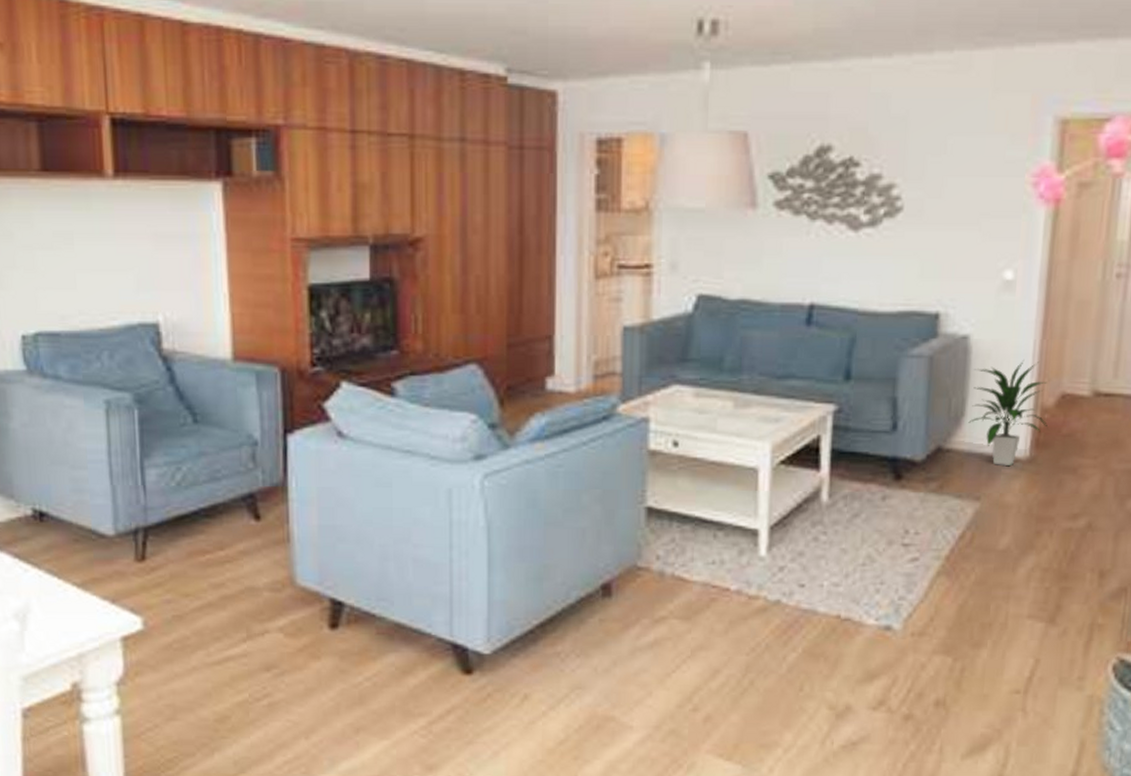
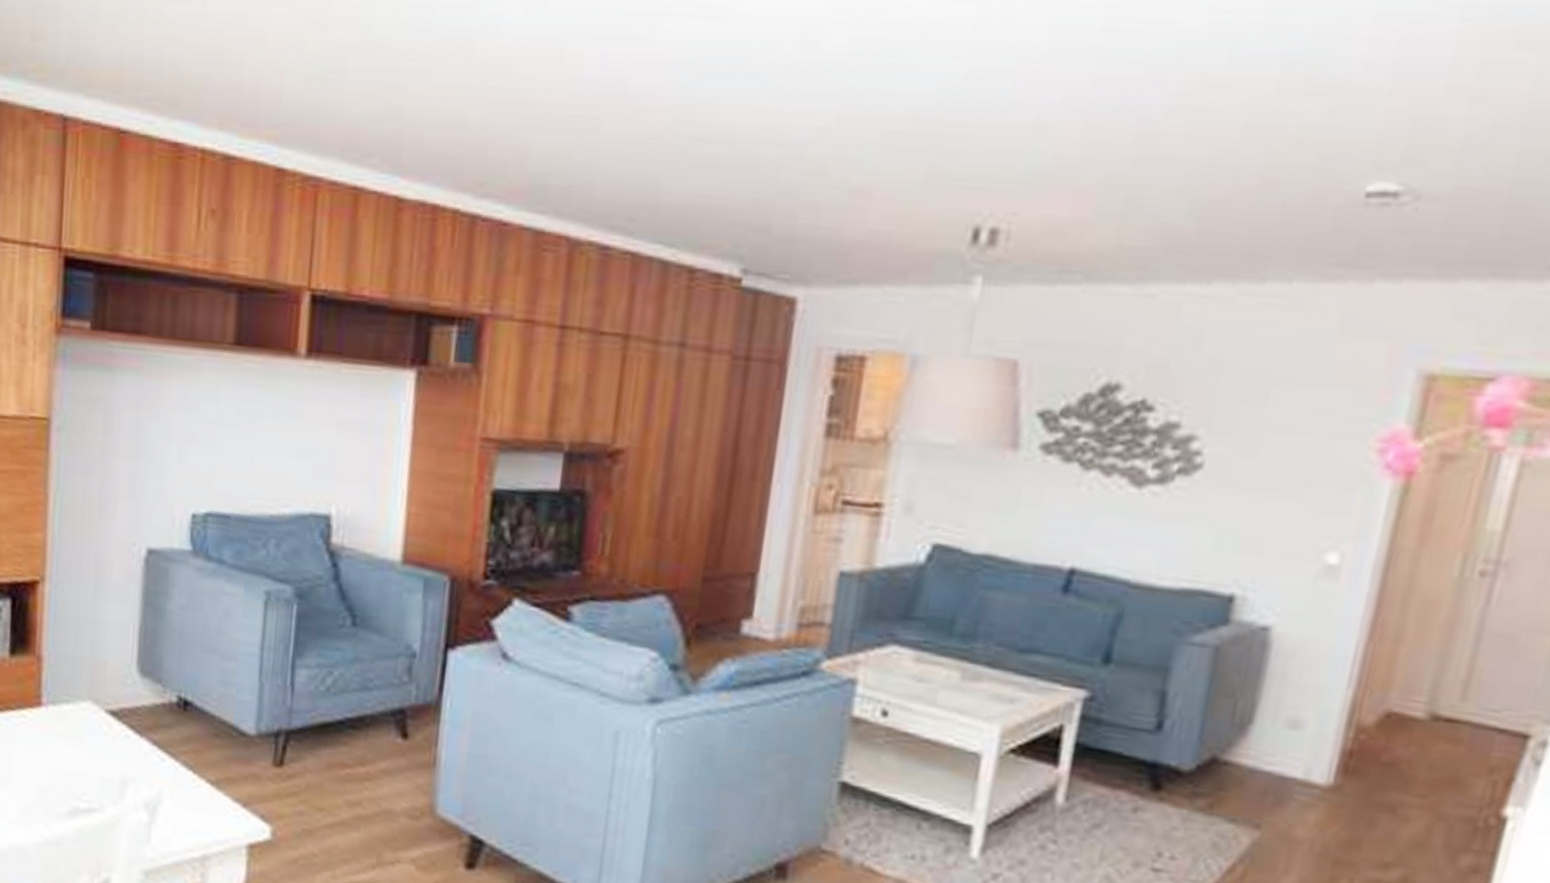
indoor plant: present [968,359,1048,467] -> none [1256,663,1369,792]

